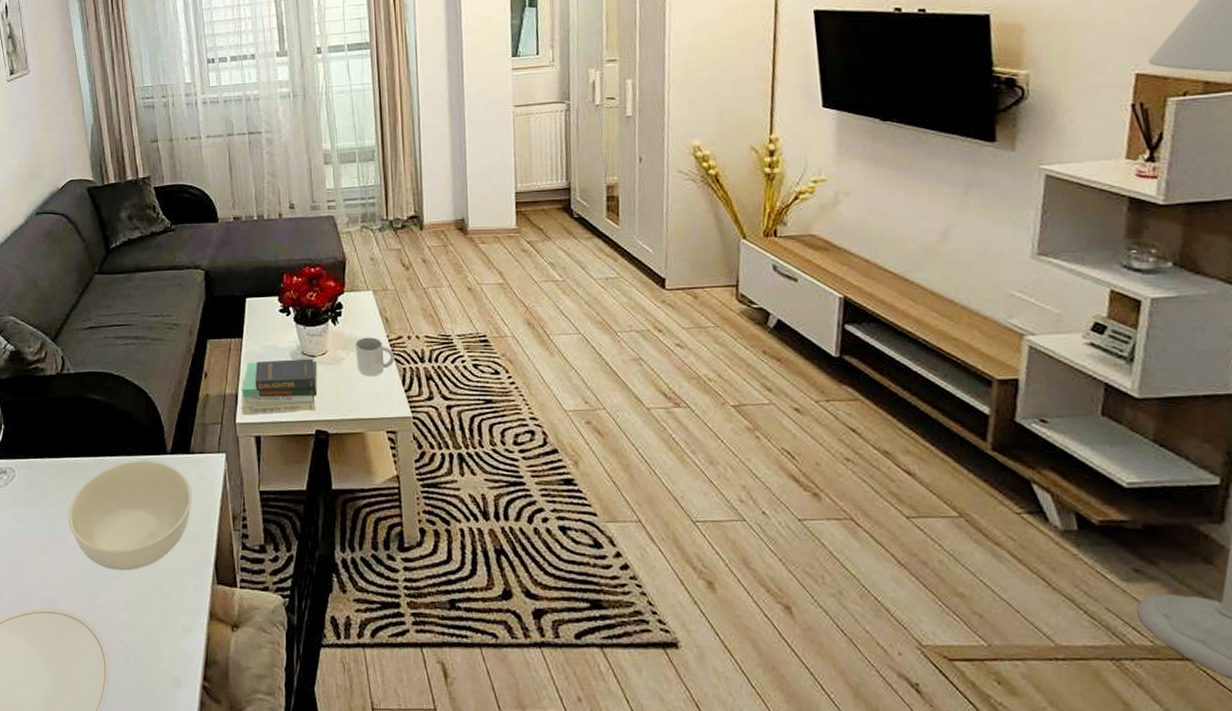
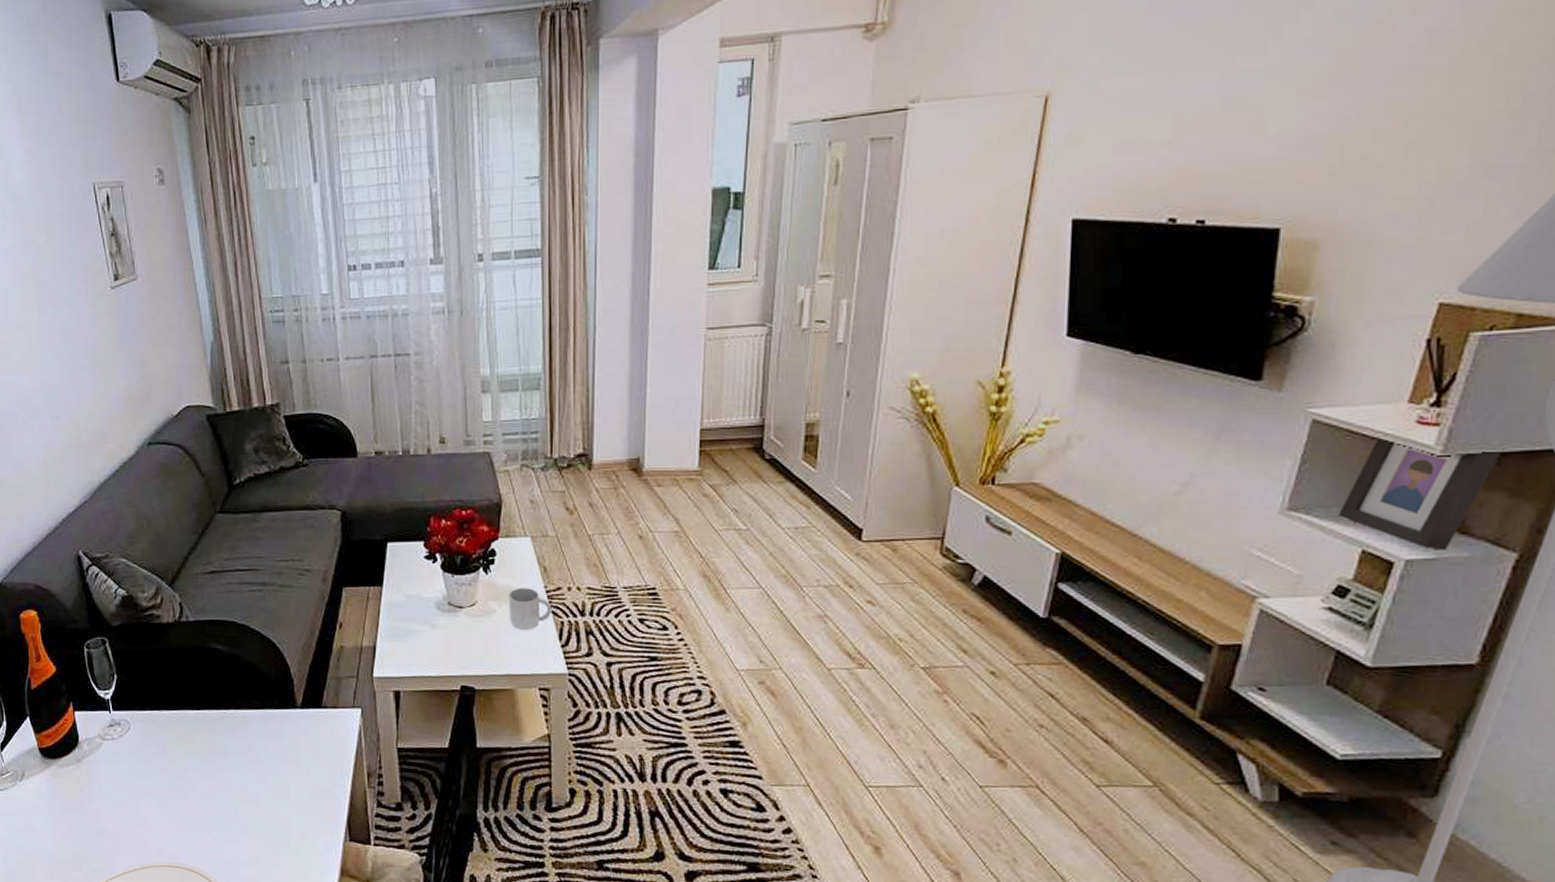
bowl: present [68,460,193,571] -> none [188,714,325,827]
books: present [241,358,318,415] -> none [380,609,466,669]
picture frame: none [1084,188,1218,289] -> present [1339,435,1504,551]

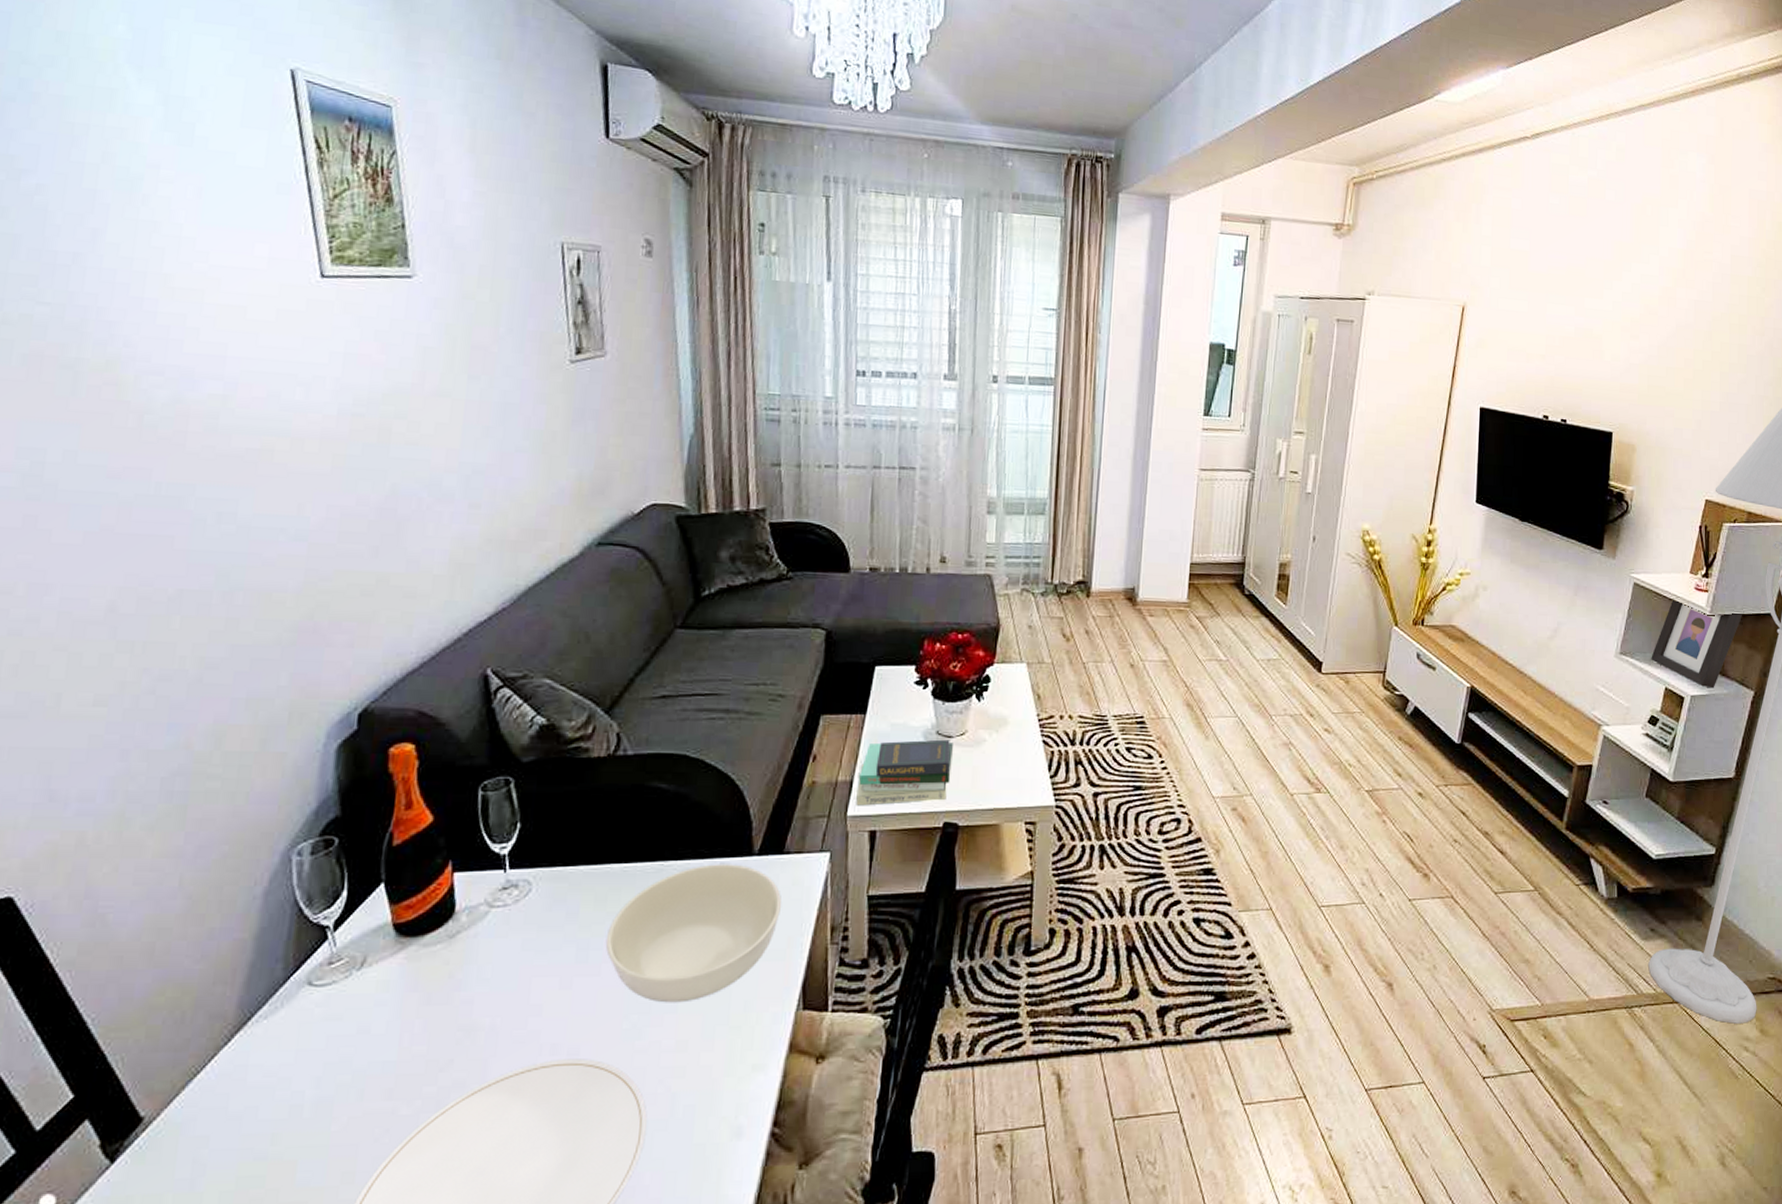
bowl: none [188,714,325,827] -> present [605,864,782,1003]
books: none [380,609,466,669] -> present [856,739,954,806]
mug: present [509,588,552,631] -> none [999,716,1043,762]

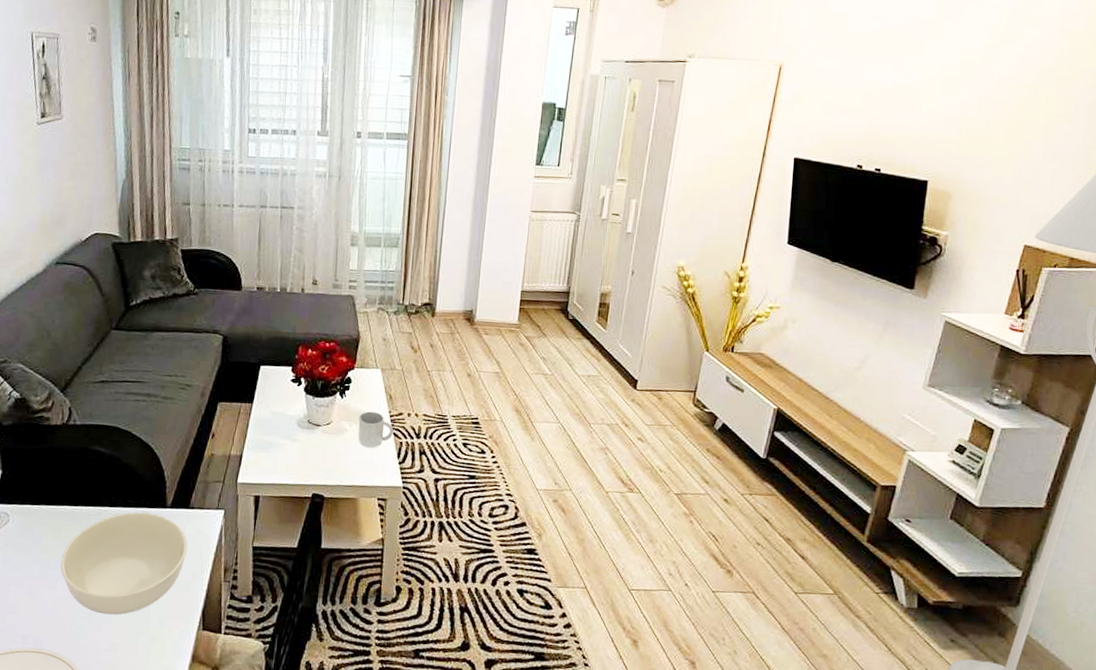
books: present [856,739,954,806] -> none [244,426,322,476]
mug: none [999,716,1043,762] -> present [357,411,394,449]
picture frame: present [1651,597,1744,689] -> none [960,336,1062,423]

